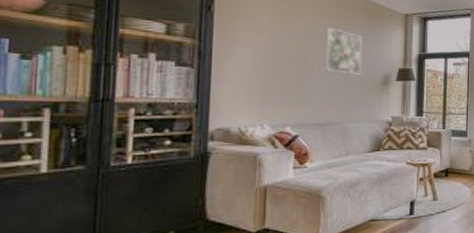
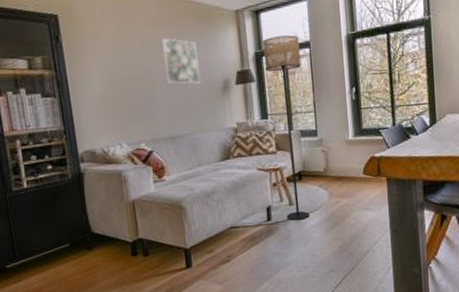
floor lamp: none [426,43,460,215] -> present [263,35,310,220]

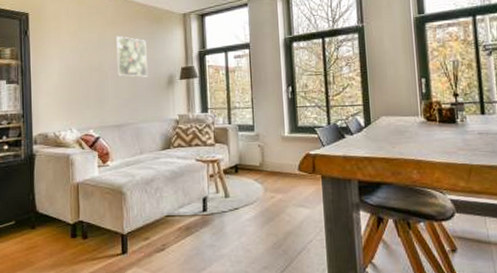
floor lamp: present [263,35,310,220] -> none [206,37,245,213]

